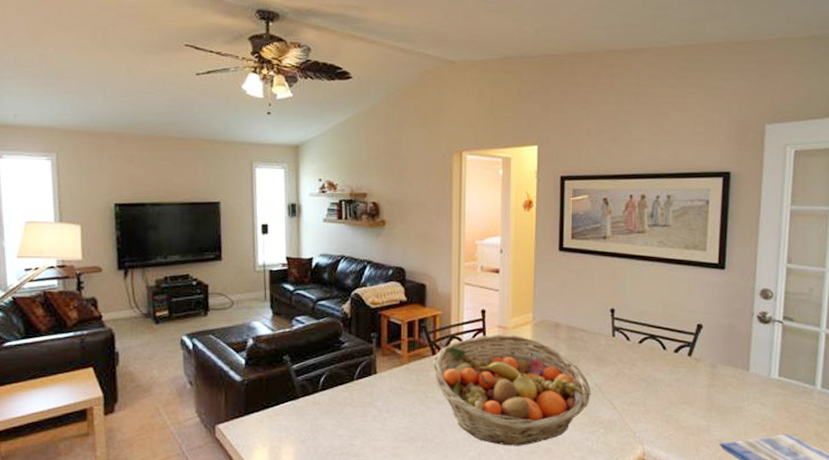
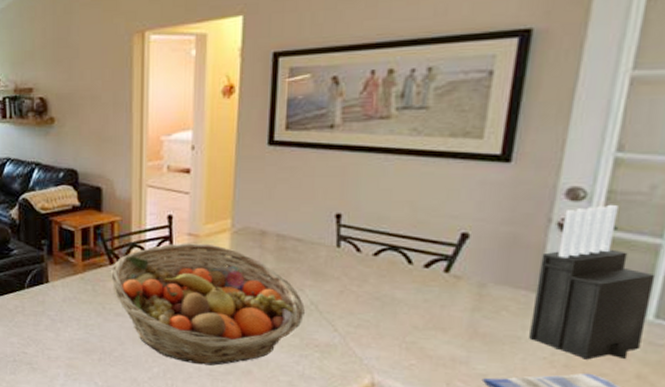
knife block: none [747,302,819,423] -> present [529,204,656,360]

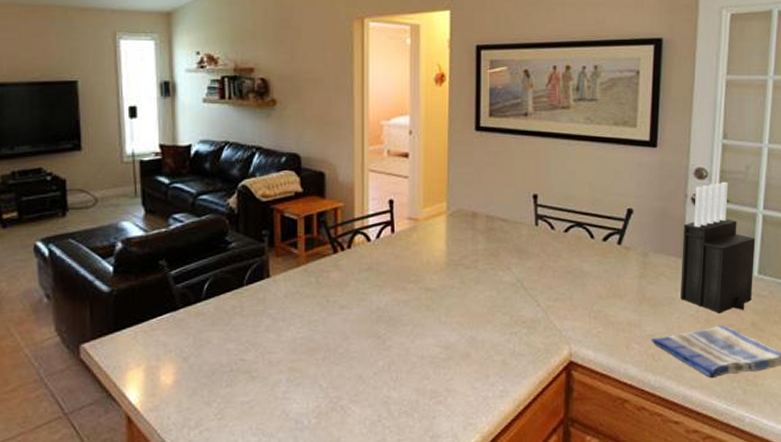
fruit basket: present [111,243,306,366] -> none [335,227,513,353]

